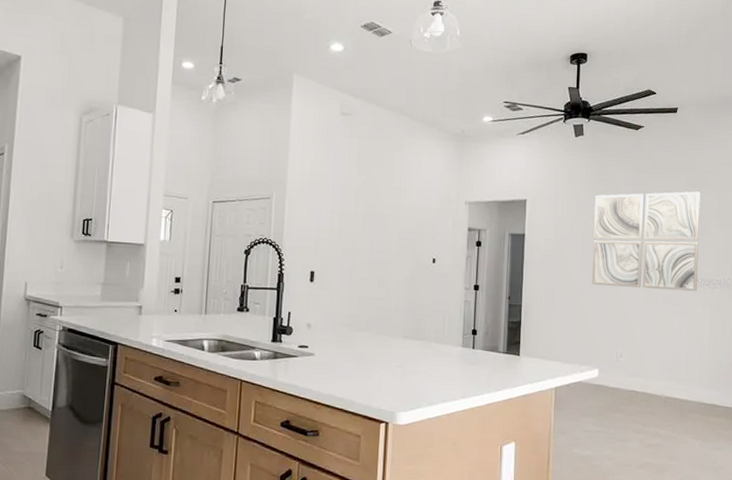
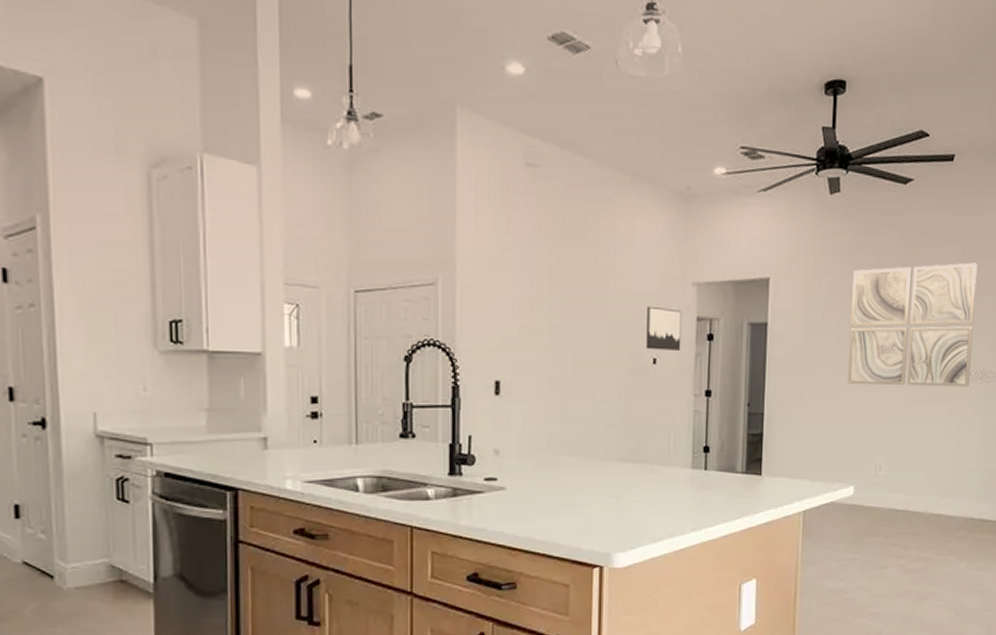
wall art: none [428,218,456,253] -> present [646,306,682,351]

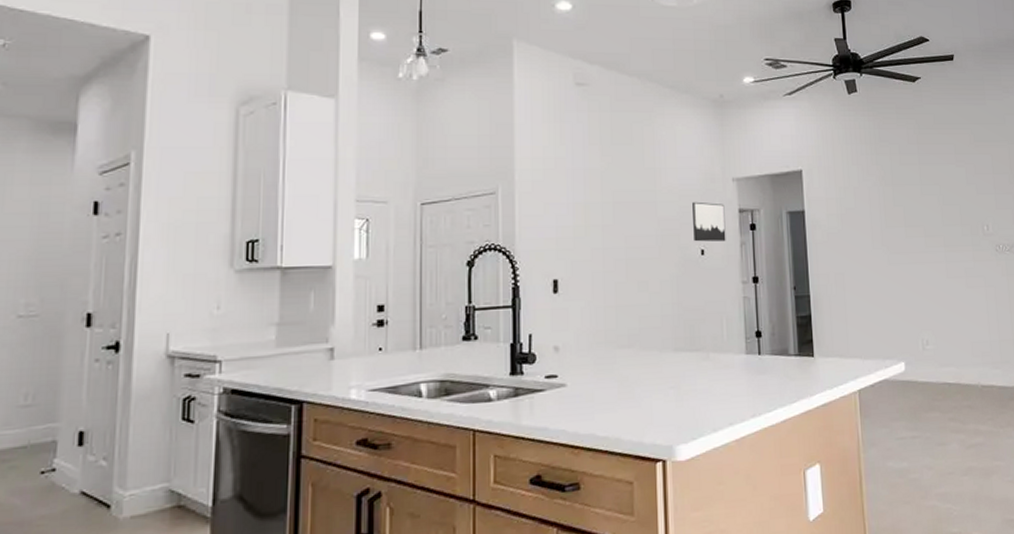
wall art: present [848,262,978,387] -> none [878,146,999,263]

